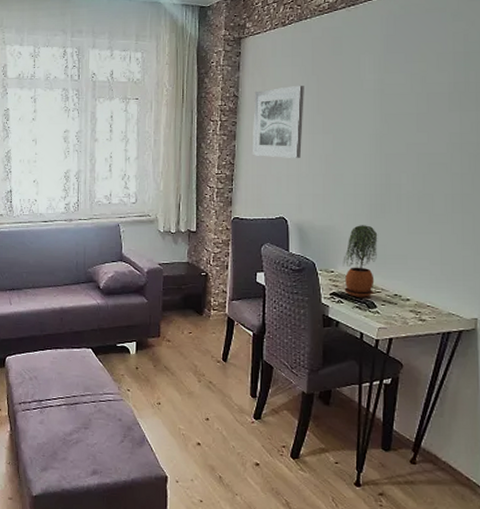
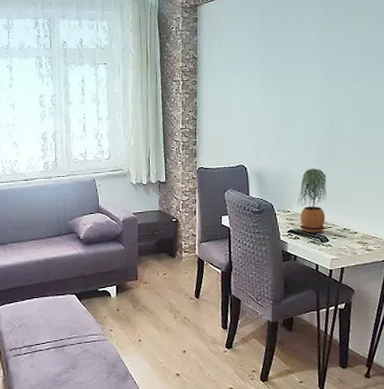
wall art: present [252,86,304,158] -> none [211,46,256,112]

